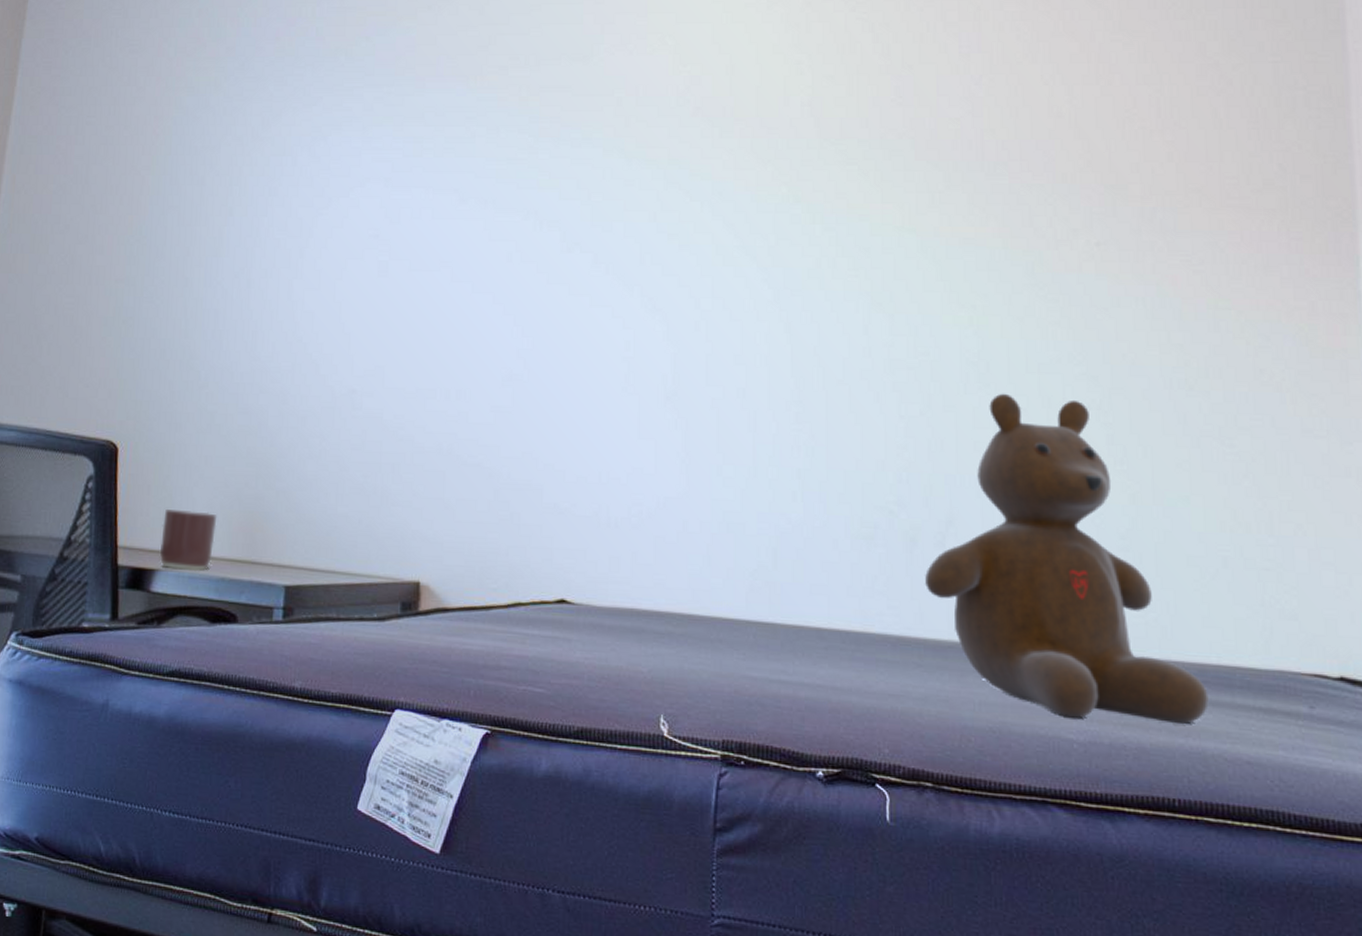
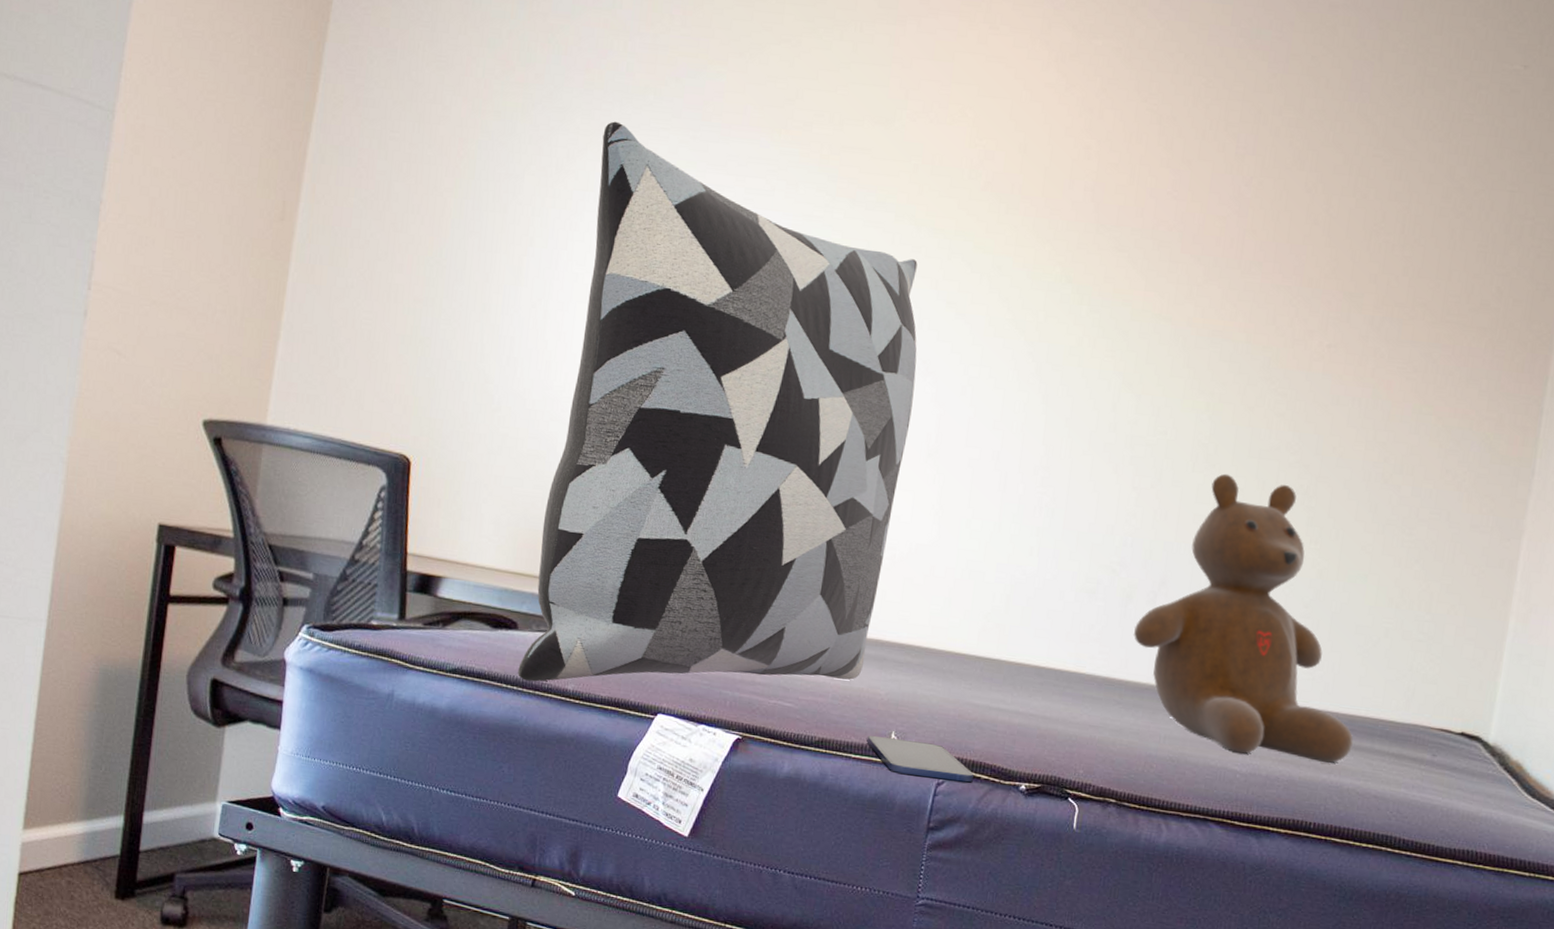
mug: present [160,508,218,572] -> none [447,521,504,582]
pillow: none [240,85,643,681] -> present [518,121,918,682]
smartphone: none [632,720,760,773] -> present [866,735,974,784]

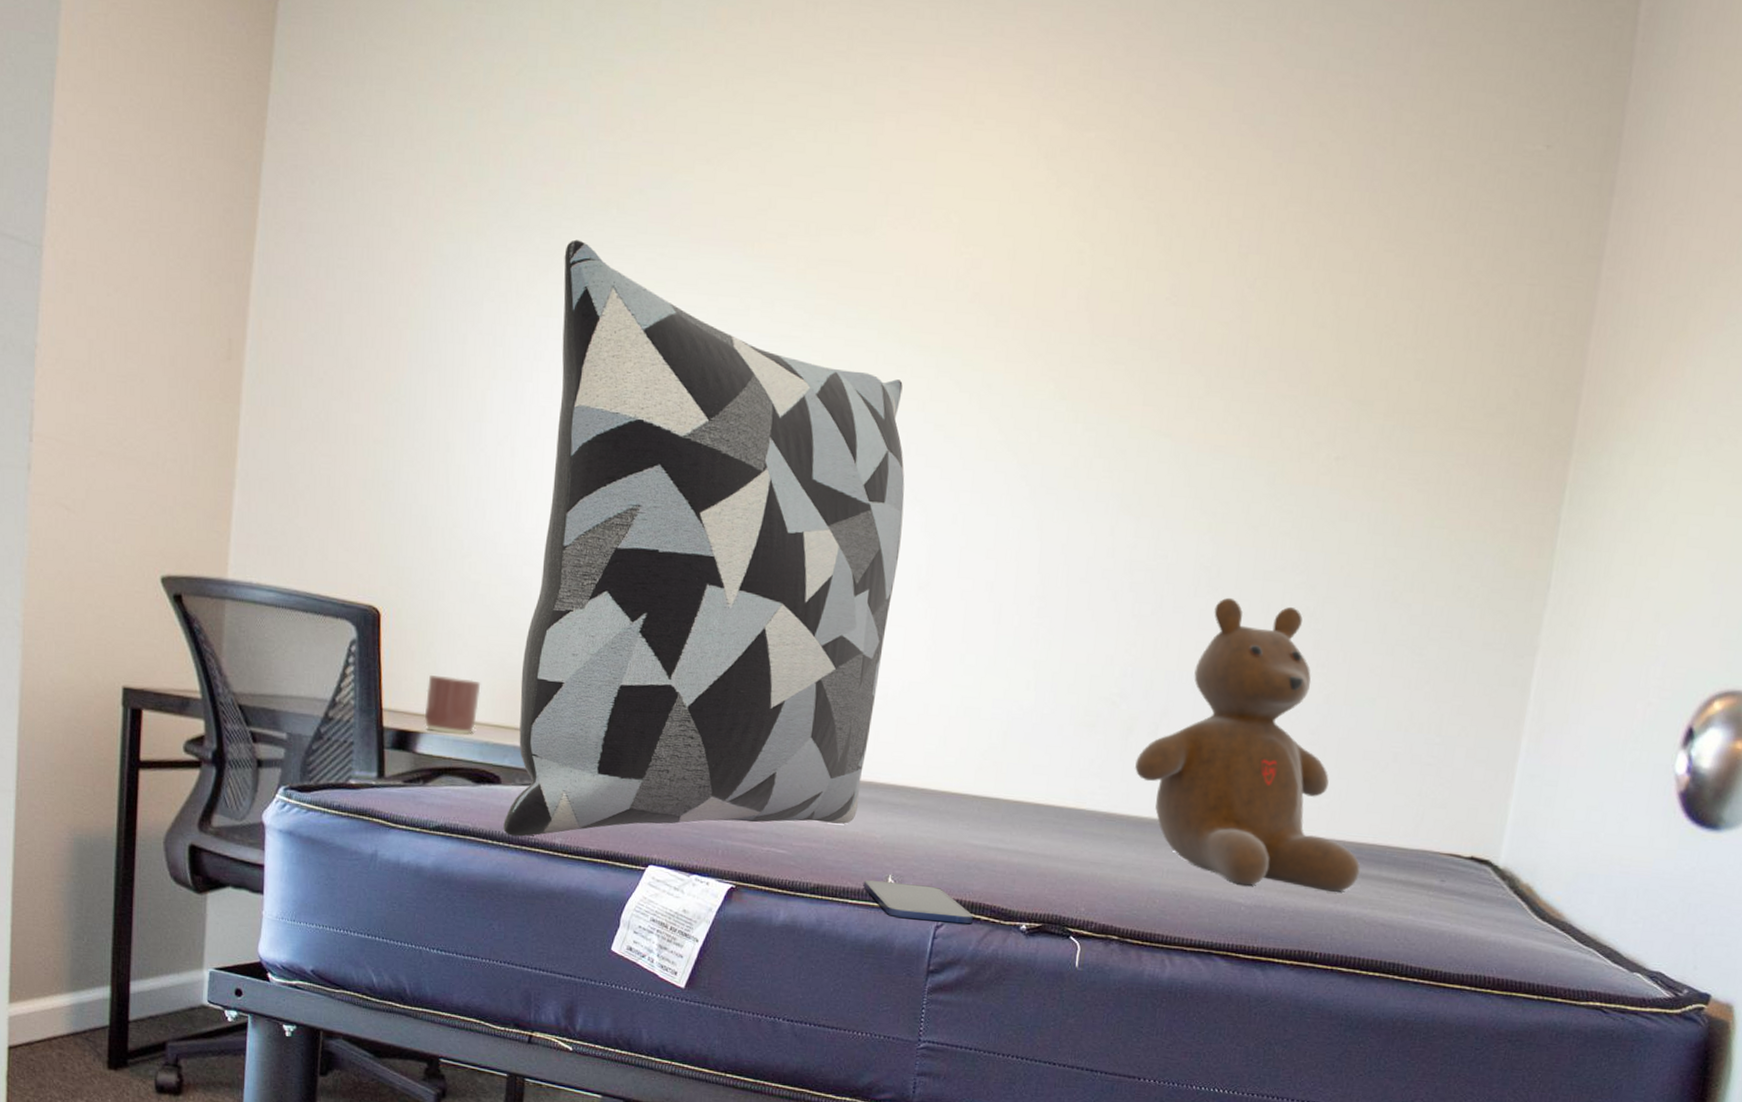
mug: none [447,521,504,582] -> present [425,674,481,736]

